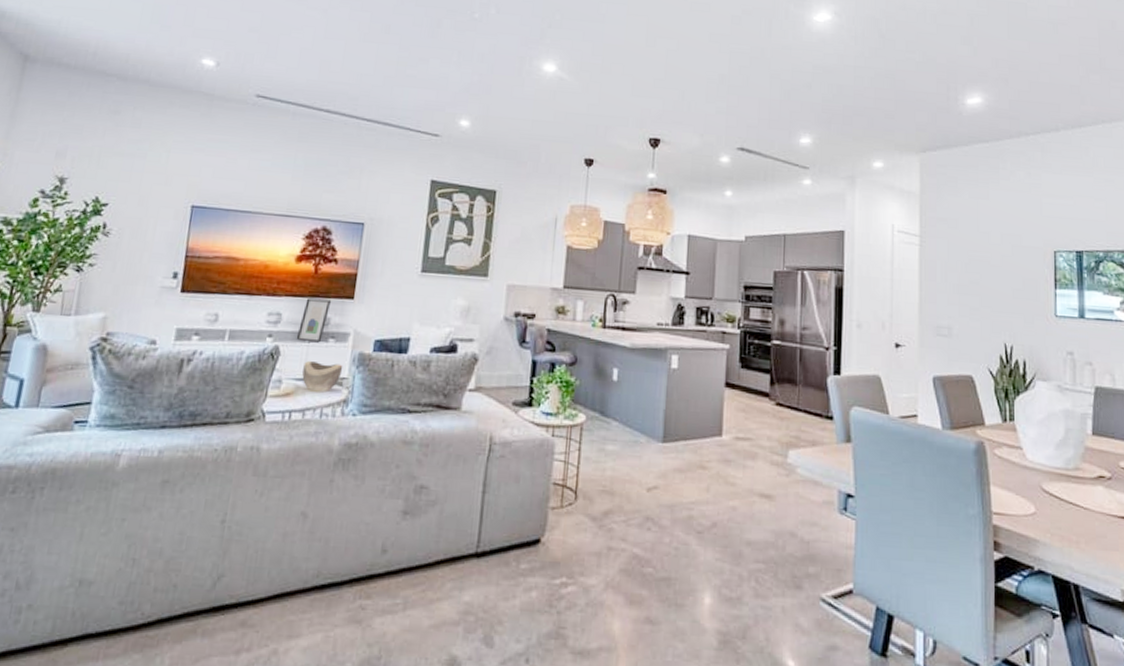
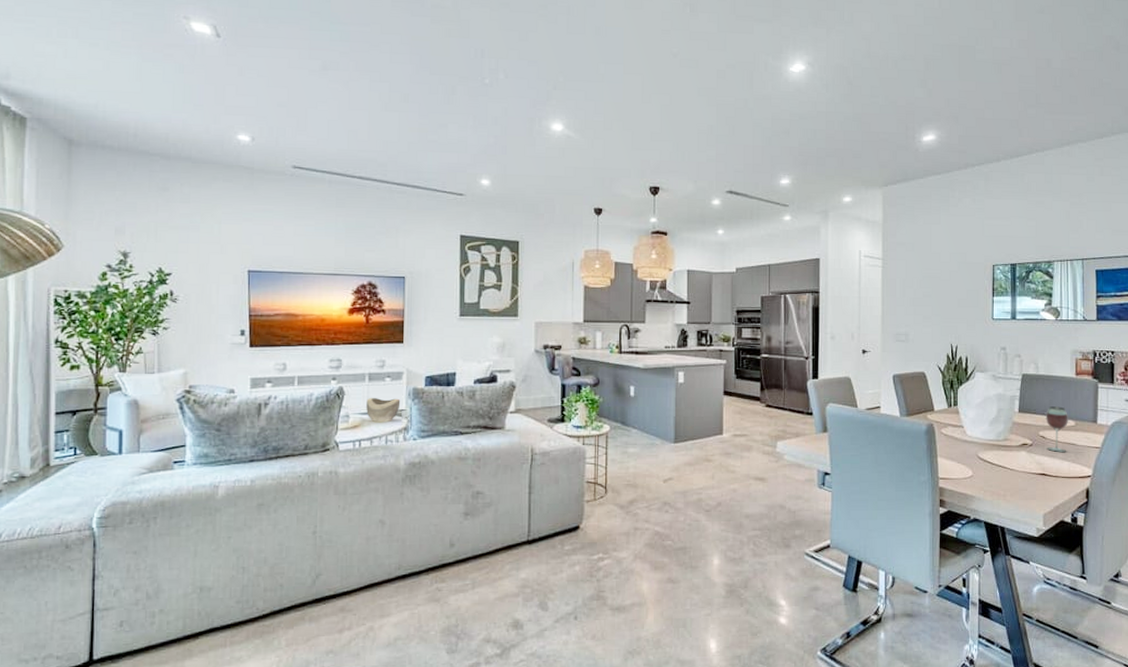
picture frame: present [296,298,332,343] -> none [357,345,384,382]

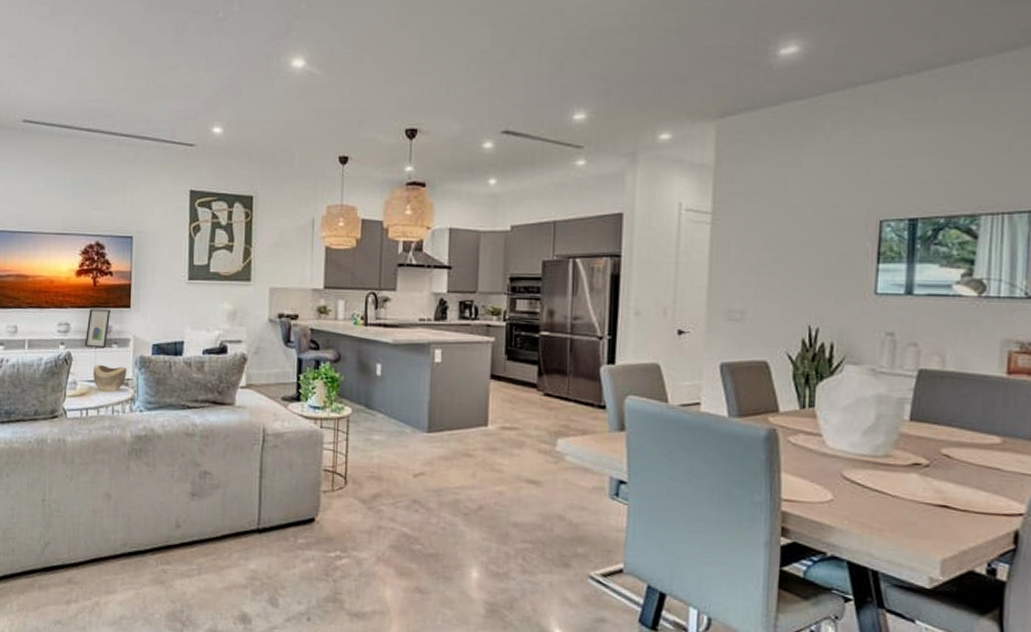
picture frame: none [357,345,384,382] -> present [84,309,111,349]
wineglass: present [1046,406,1068,452] -> none [952,415,991,479]

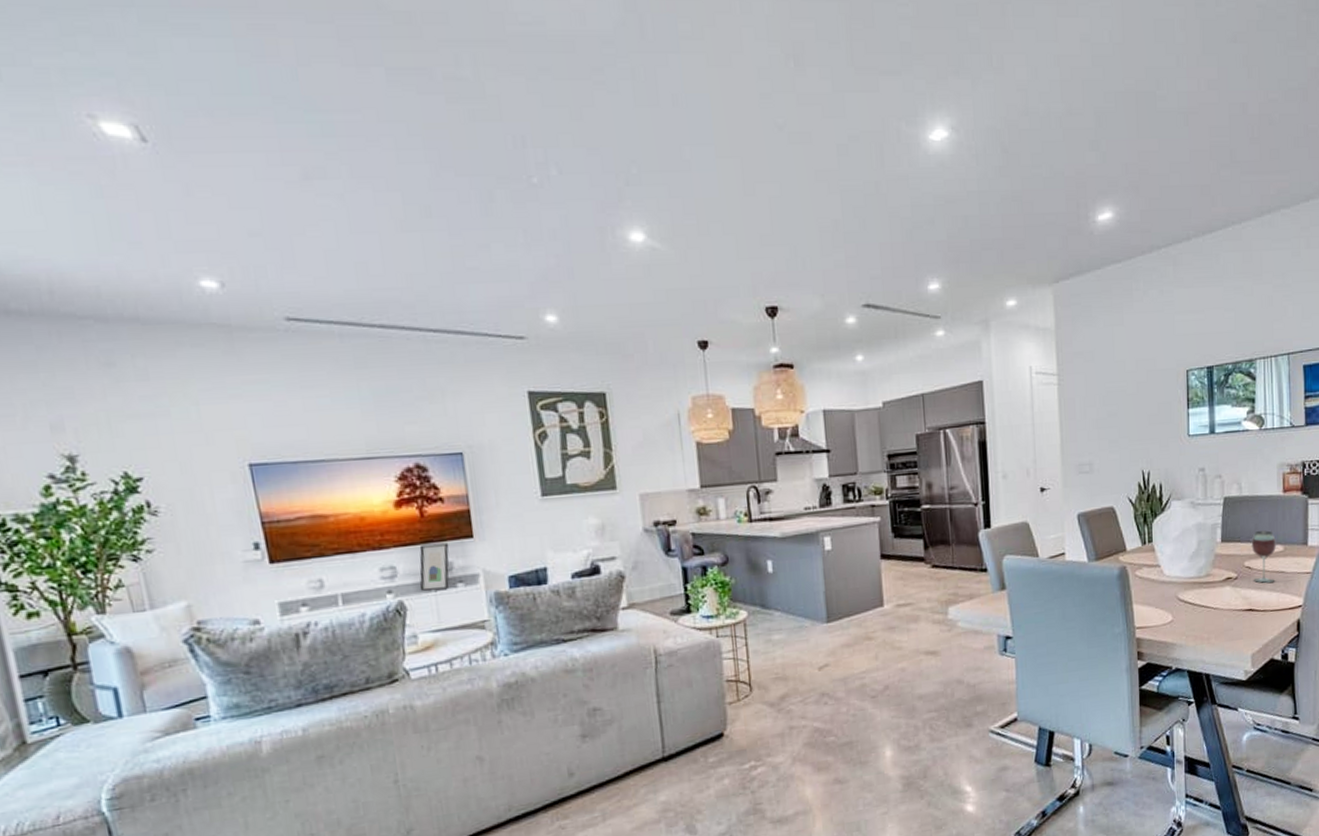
decorative bowl: present [93,365,127,392] -> none [436,607,482,640]
wineglass: none [952,415,991,479] -> present [1251,530,1276,583]

